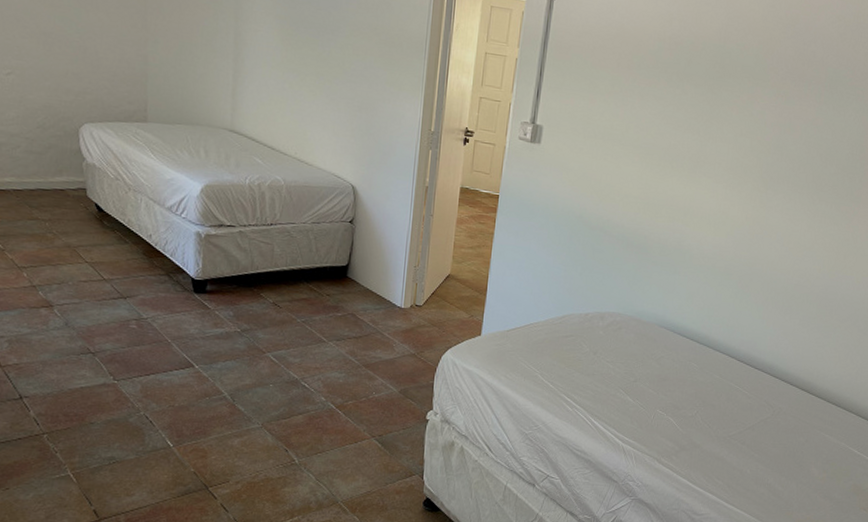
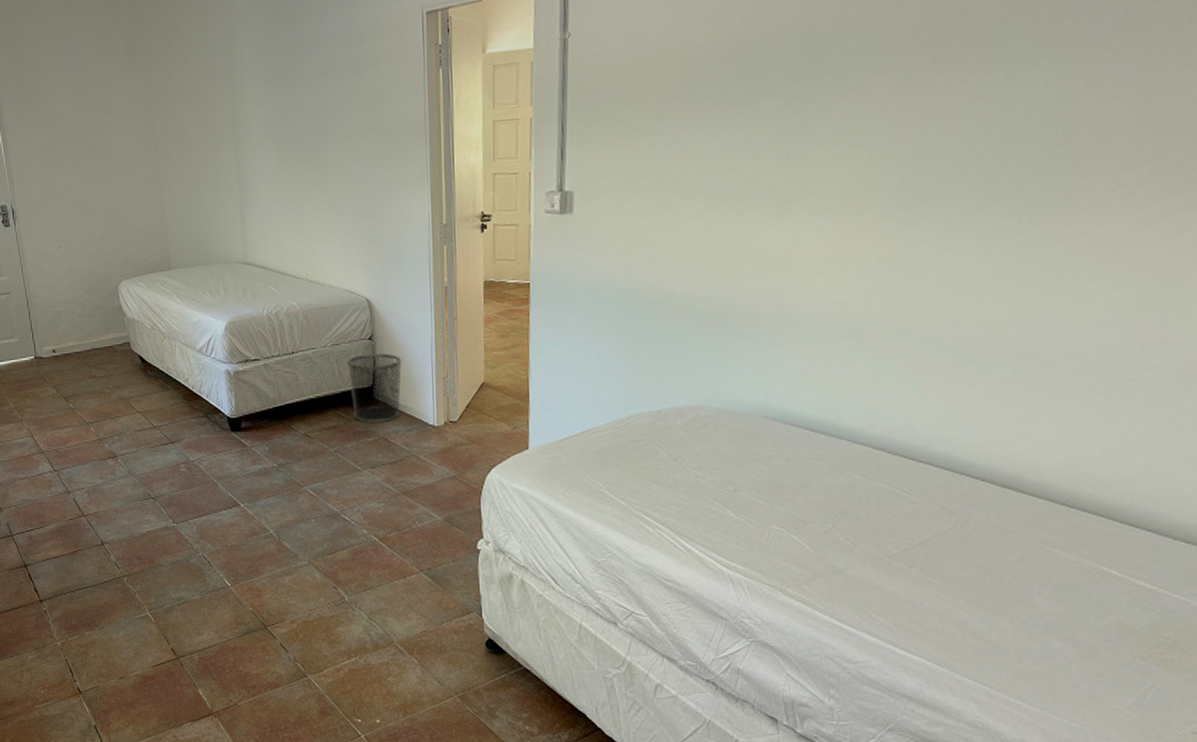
waste bin: none [325,235,379,300] -> present [347,353,402,423]

